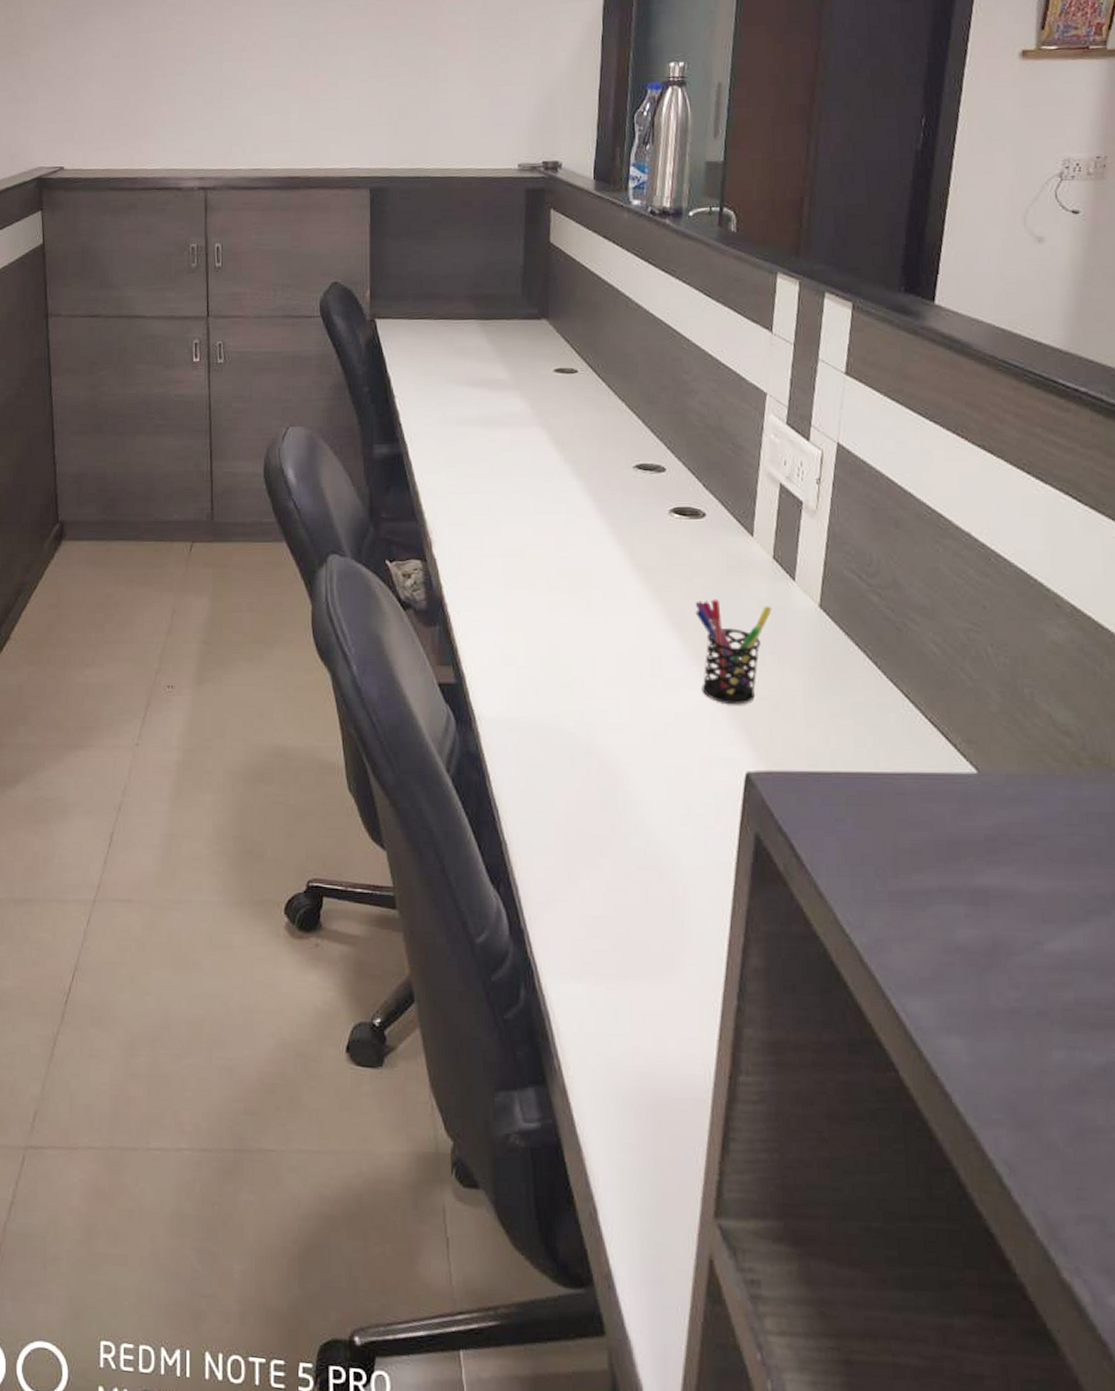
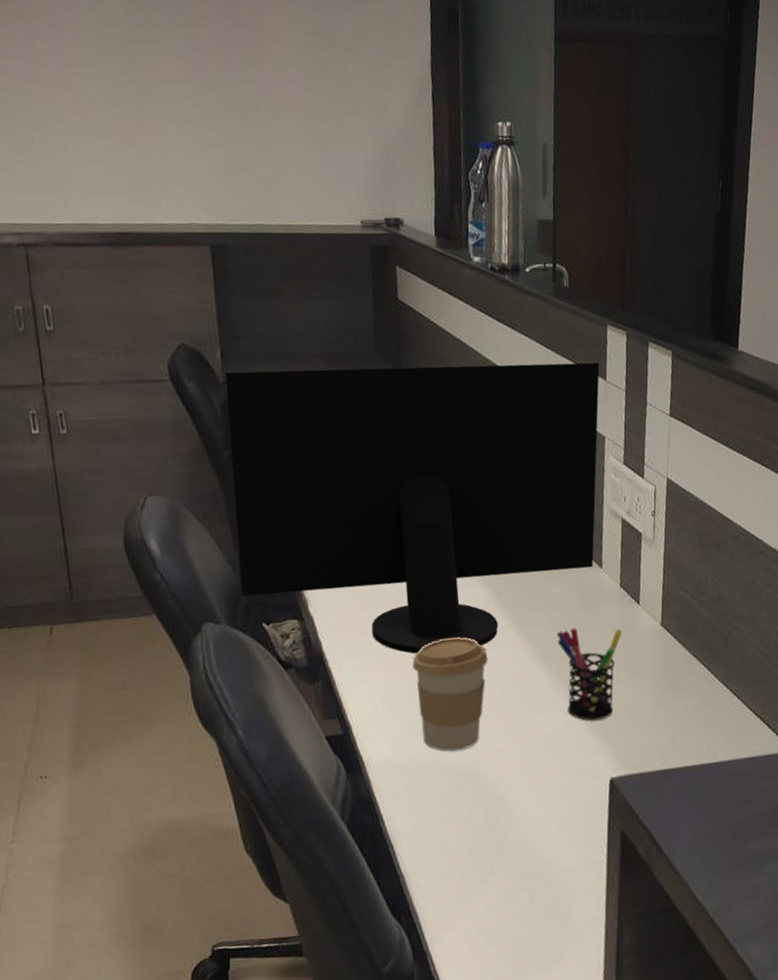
computer monitor: none [368,310,766,608] -> present [225,362,600,654]
coffee cup: none [534,596,616,717] -> present [412,637,488,751]

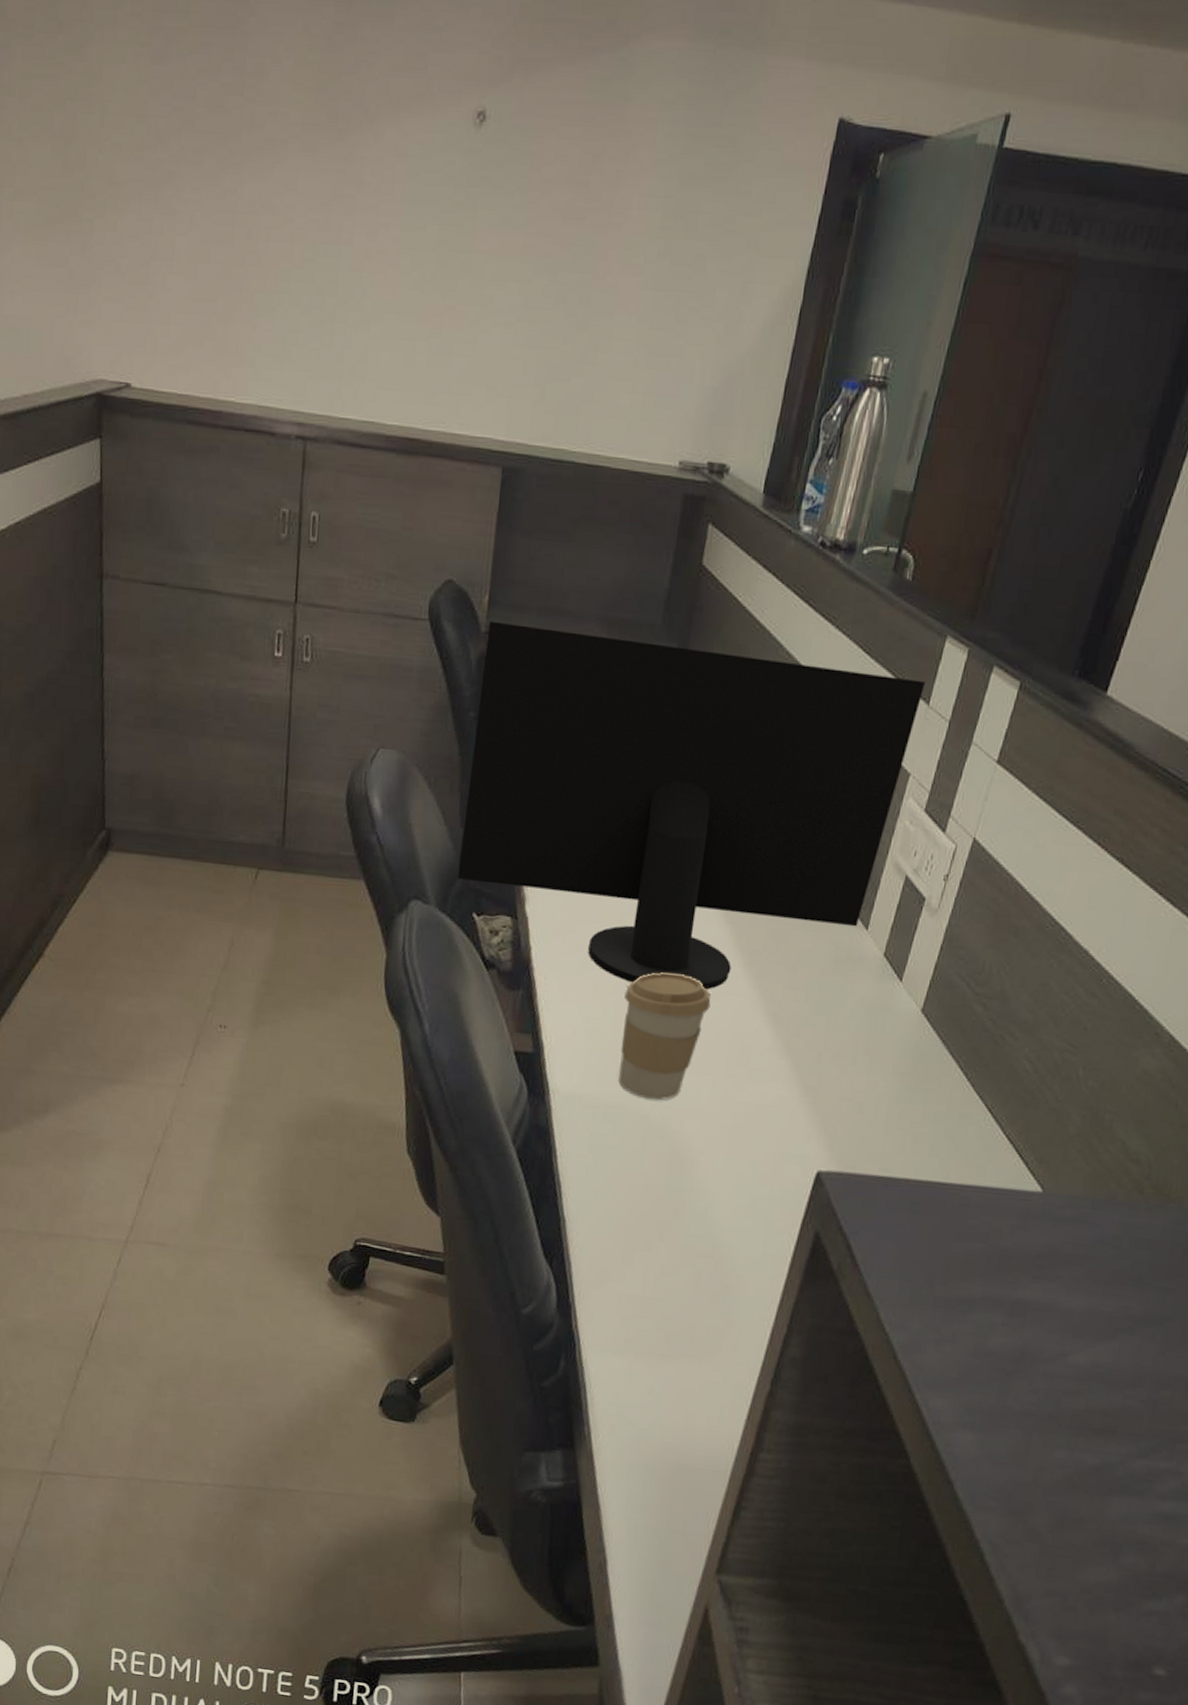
pen holder: present [556,628,622,721] -> none [787,992,873,1103]

